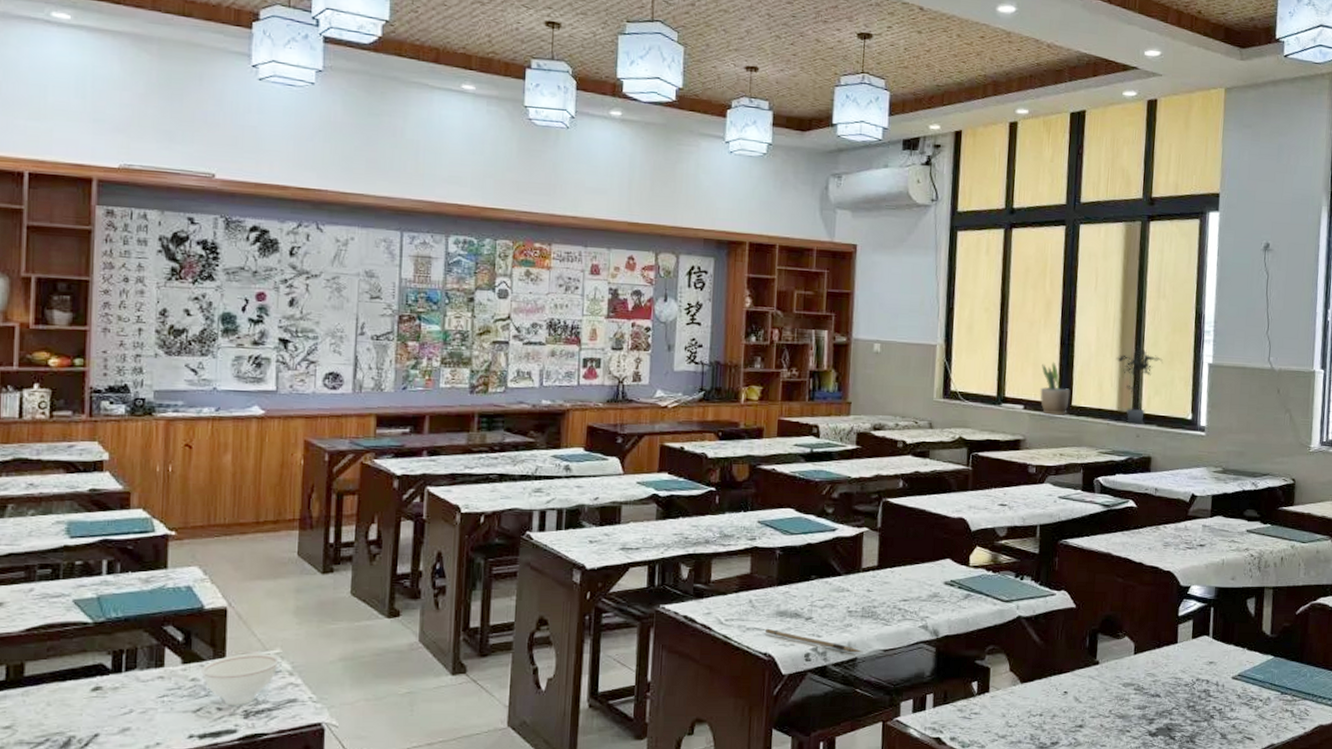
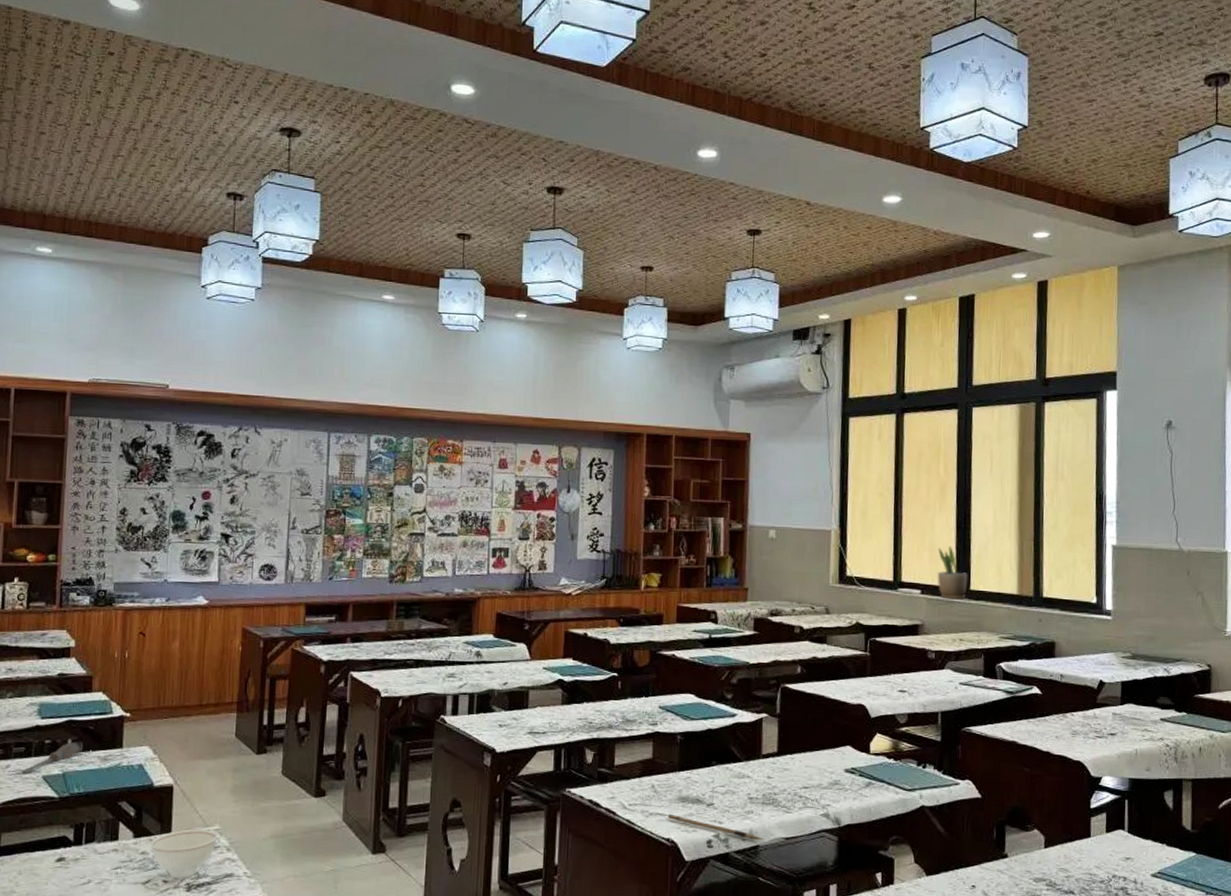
paintbrush: none [47,562,122,598] -> present [21,741,84,774]
potted plant: present [1116,347,1163,425] -> none [1014,529,1063,609]

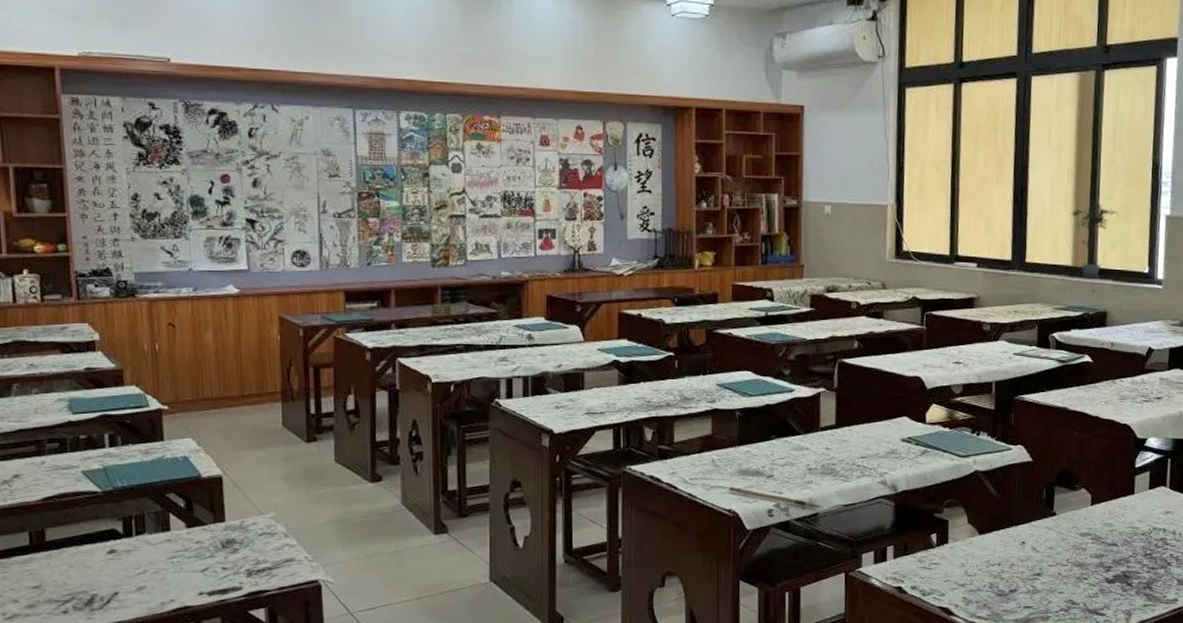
paintbrush: present [21,741,84,774] -> none [58,436,122,469]
bowl: present [150,829,218,879] -> none [204,517,274,566]
potted plant: present [937,545,968,601] -> none [993,218,1024,273]
potted plant: none [1014,529,1063,609] -> present [1070,200,1119,280]

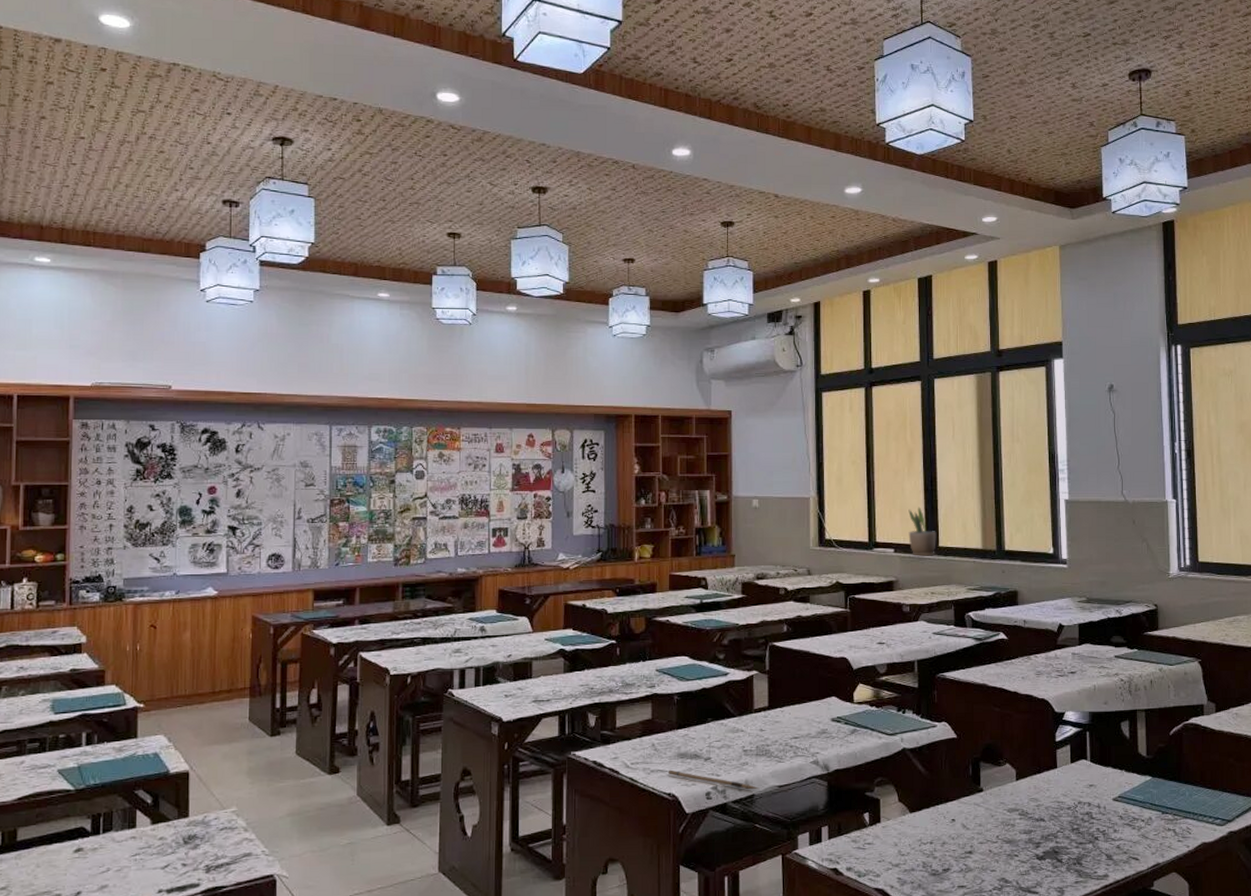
potted plant: none [993,218,1024,273] -> present [908,507,937,557]
potted plant: present [1070,200,1119,280] -> none [977,488,1021,562]

